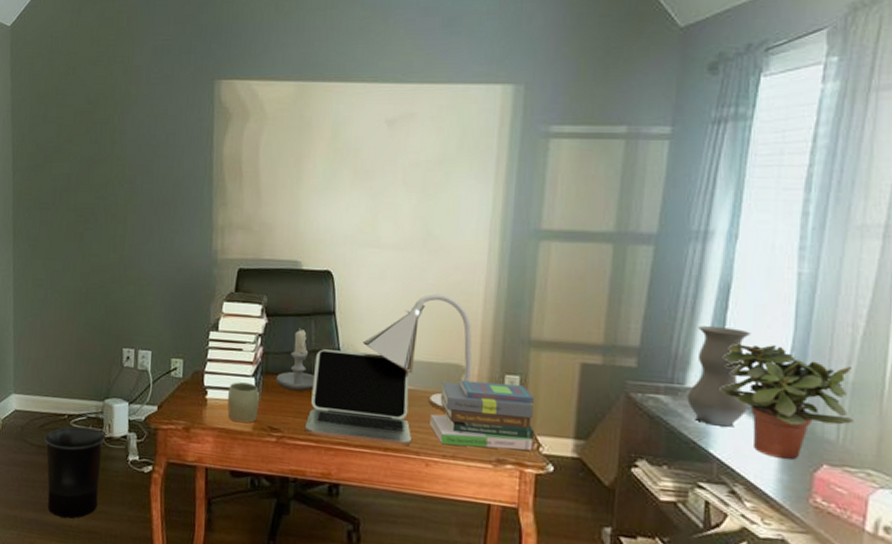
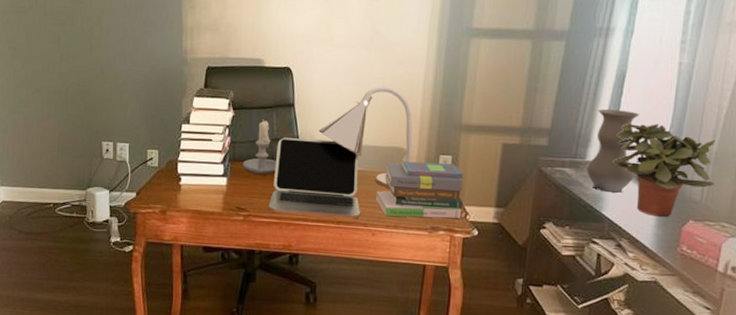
waste bin: present [44,426,106,519] -> none [32,213,89,295]
mug: present [227,382,260,424] -> none [199,169,228,205]

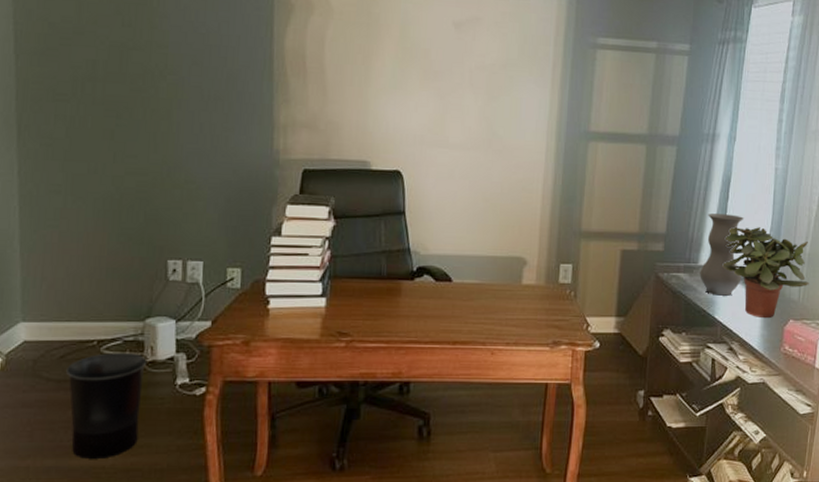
waste bin: none [32,213,89,295] -> present [66,352,147,459]
candle: present [242,119,277,175] -> none [344,229,386,293]
laptop: present [268,137,360,219] -> none [374,249,478,338]
table lamp: present [318,86,413,188] -> none [432,191,532,302]
books: present [376,161,464,219] -> none [495,271,585,333]

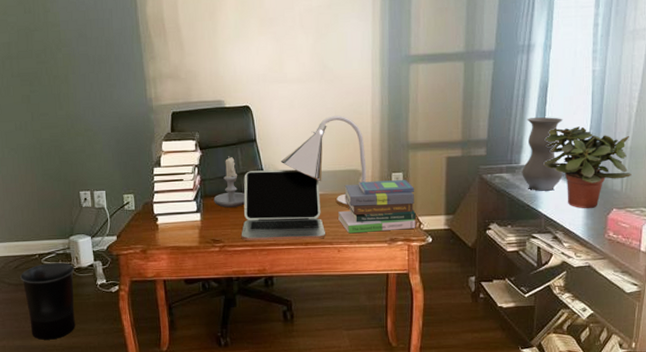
candle: none [344,229,386,293] -> present [213,156,246,208]
laptop: none [374,249,478,338] -> present [241,169,325,241]
table lamp: none [432,191,532,302] -> present [280,115,367,208]
books: none [495,271,585,333] -> present [338,180,416,234]

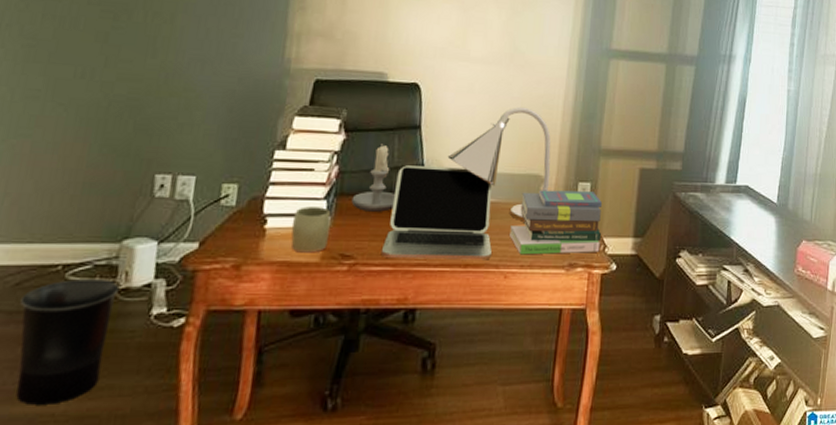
mug: none [174,206,203,240] -> present [291,206,332,253]
vase: present [522,117,564,191] -> none [716,133,759,216]
potted plant: present [543,126,632,209] -> none [738,147,820,240]

